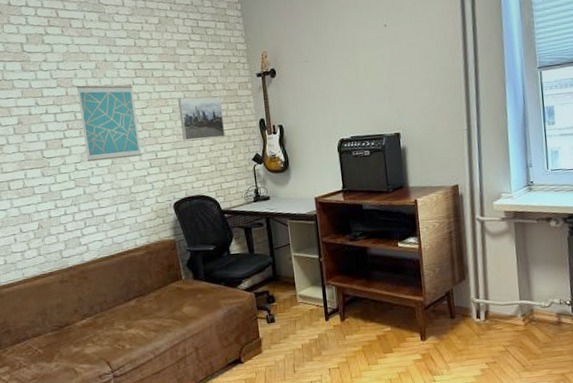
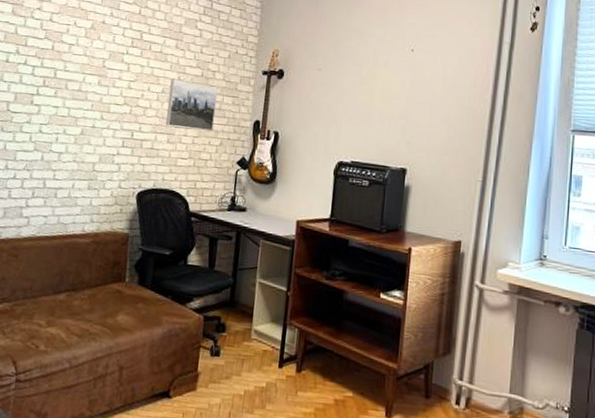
wall art: present [76,85,142,162] -> none [54,42,126,133]

